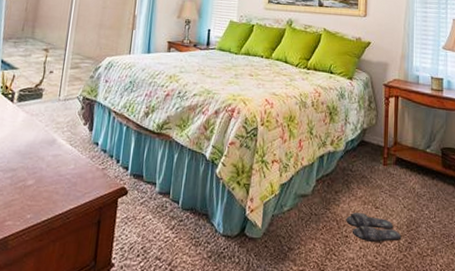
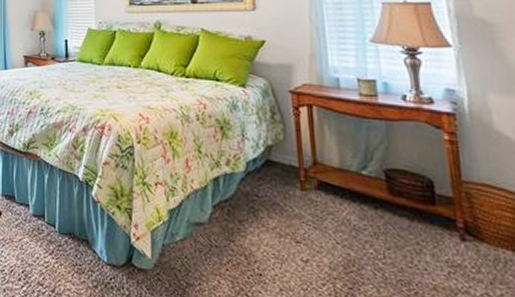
slippers: present [346,213,402,242] -> none [257,246,338,284]

